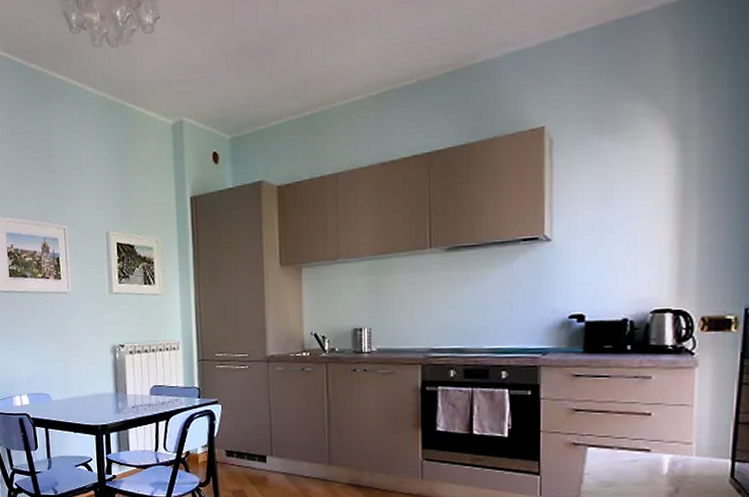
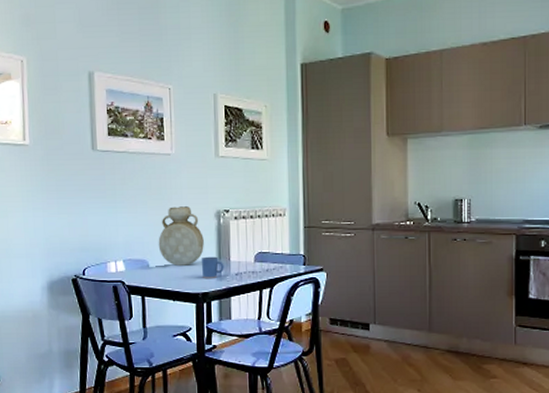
vase: none [58,342,102,399] -> present [158,206,204,266]
mug: none [99,390,121,411] -> present [201,256,224,278]

